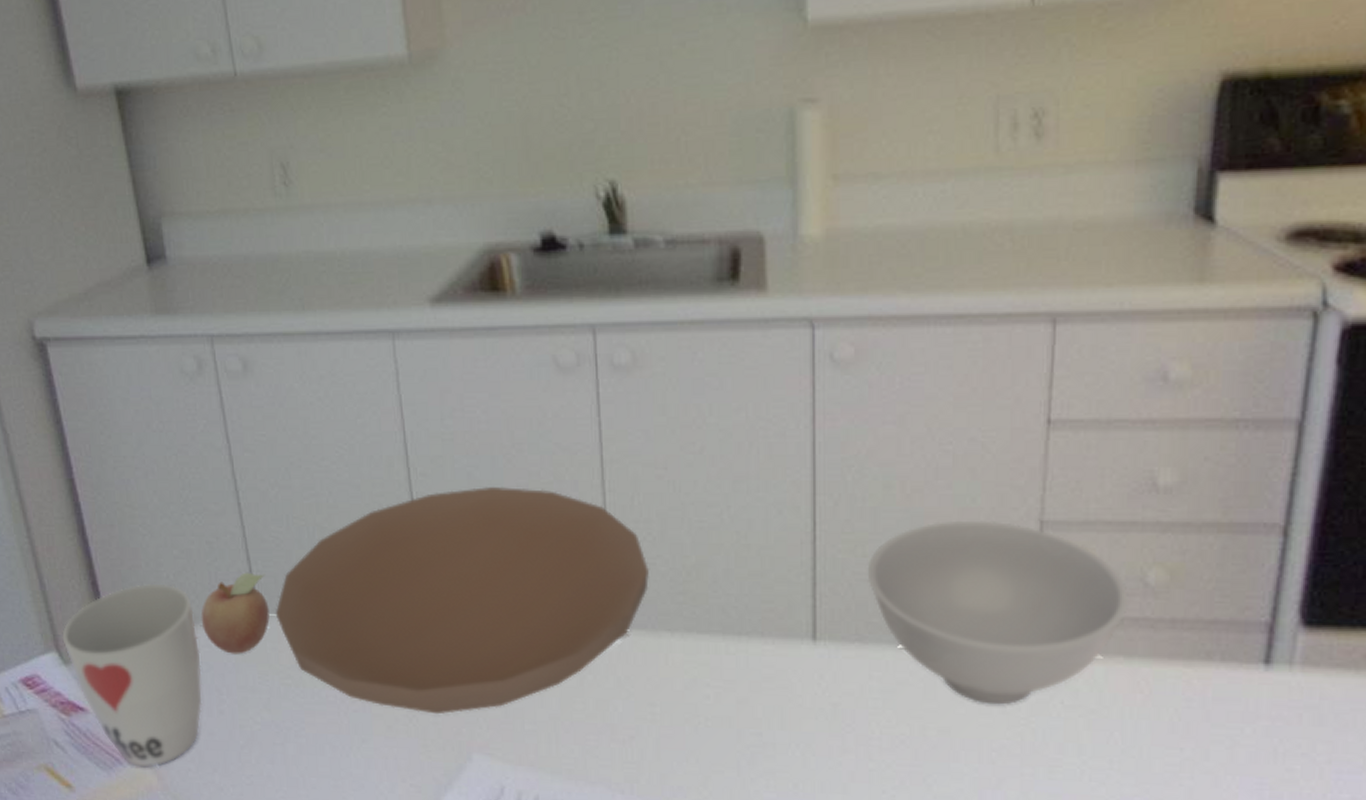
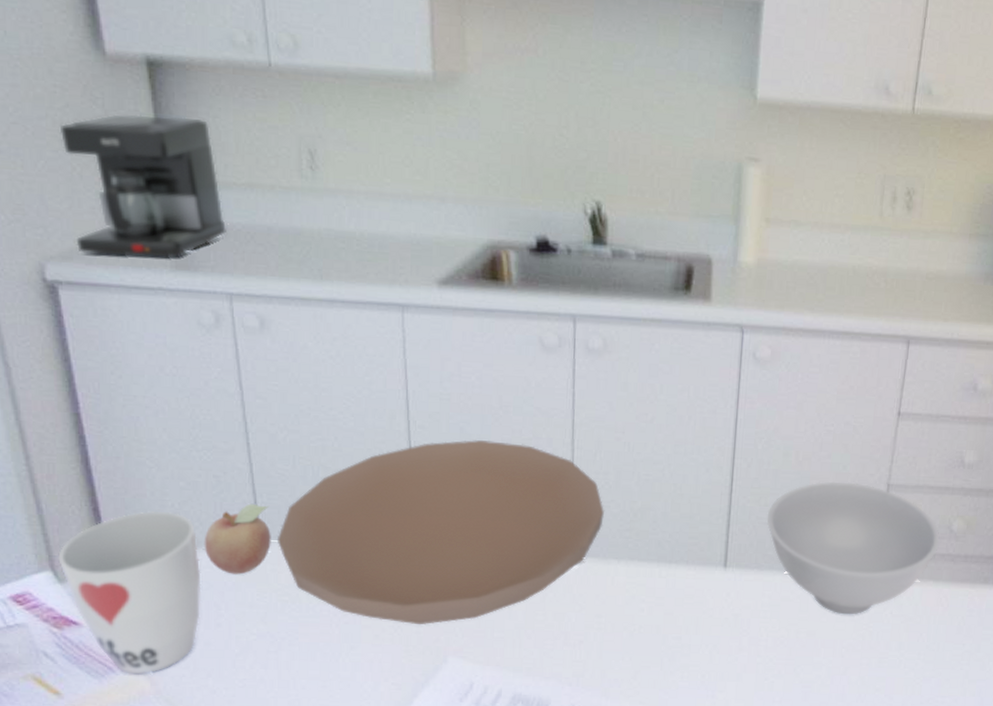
coffee maker: none [38,146,203,305] -> present [59,114,226,257]

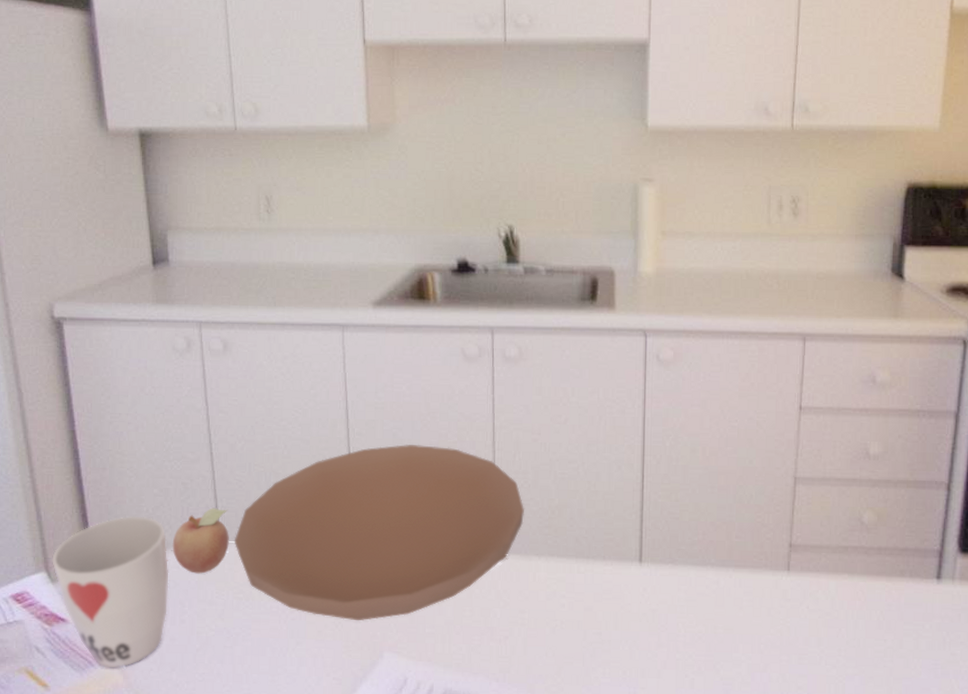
coffee maker: present [59,114,226,257] -> none [70,176,198,294]
bowl: present [767,482,940,615] -> none [678,476,852,610]

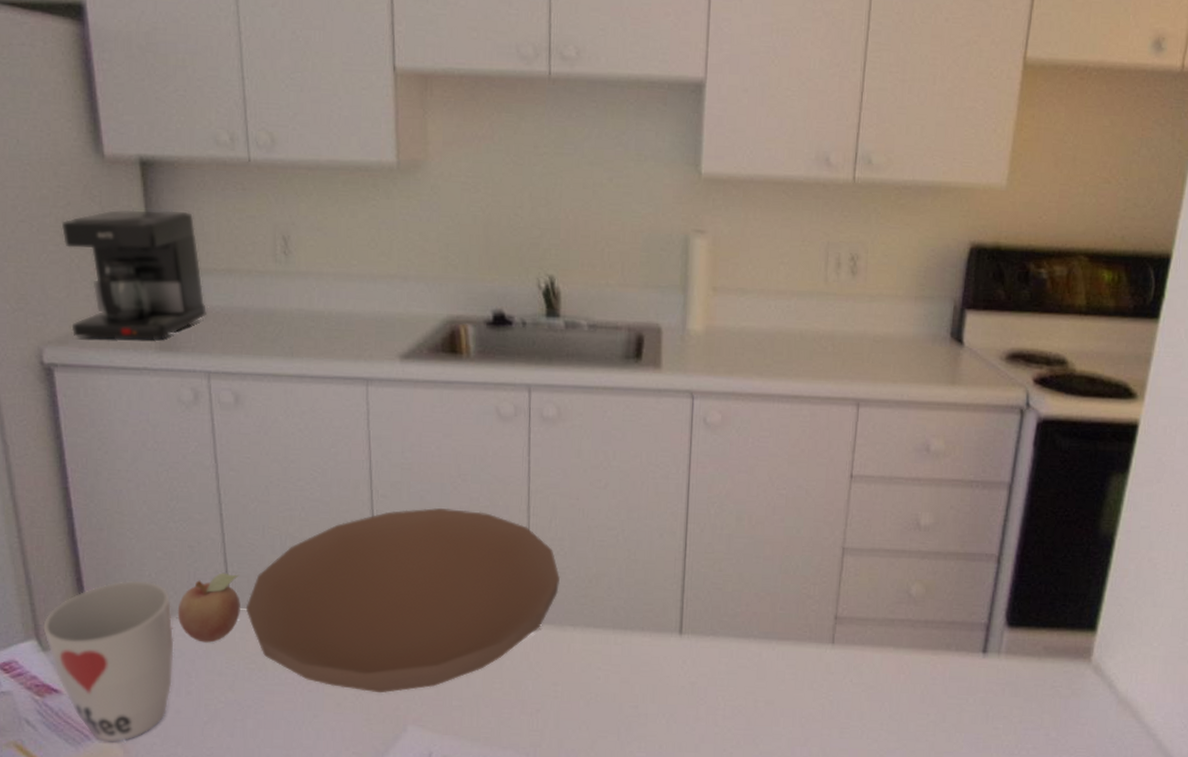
coffee maker: none [70,176,198,294] -> present [61,210,206,339]

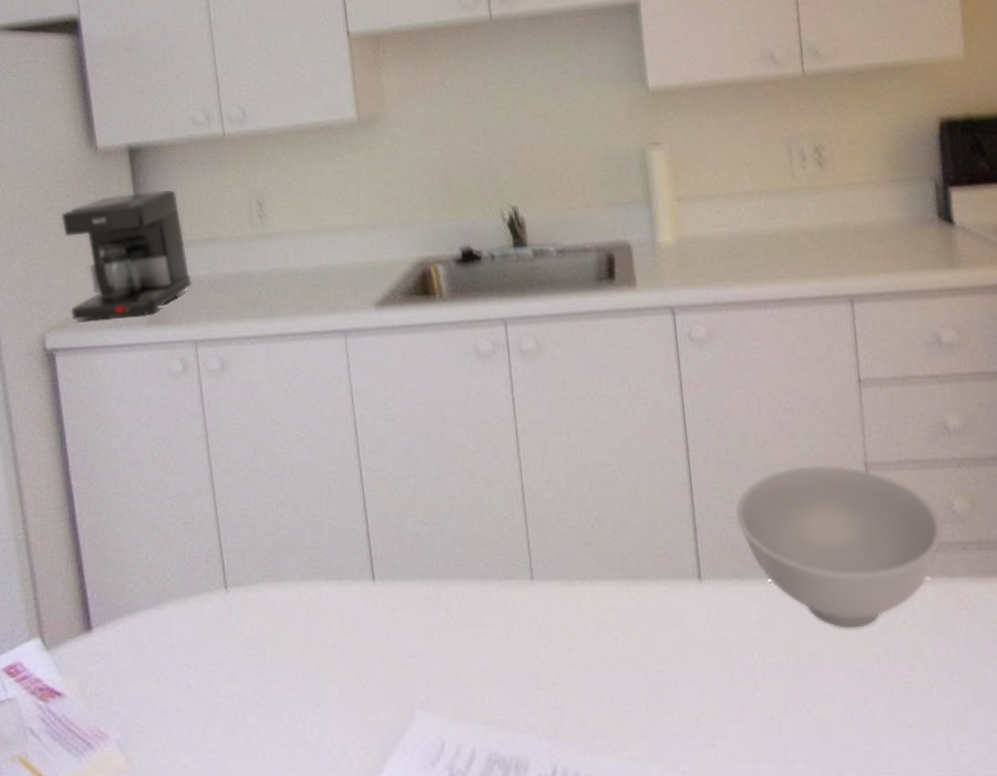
cup: present [43,580,174,742] -> none [46,564,173,750]
fruit: present [177,572,240,643] -> none [174,549,236,629]
wooden bowl: present [245,508,561,693] -> none [241,458,561,674]
bowl: none [721,546,899,683] -> present [735,465,944,629]

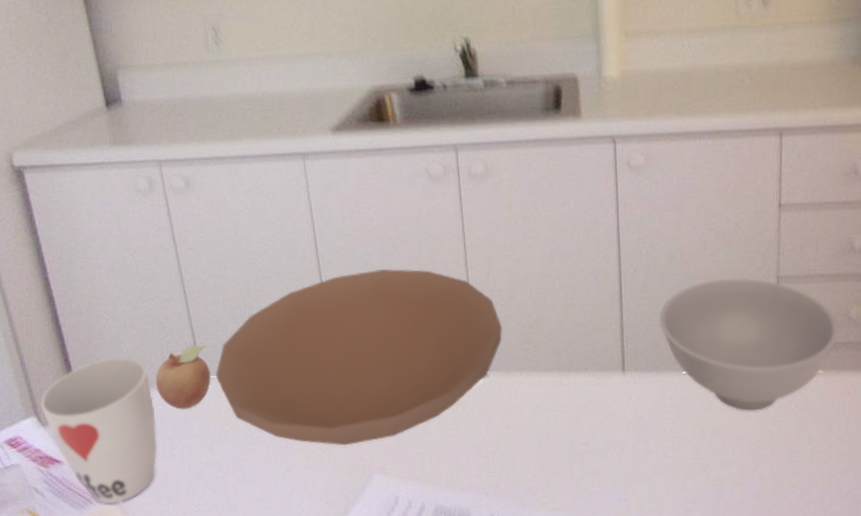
cup: none [46,564,173,750] -> present [40,357,158,505]
coffee maker: present [61,190,191,321] -> none [15,14,152,140]
fruit: none [174,549,236,629] -> present [155,344,211,409]
wooden bowl: none [241,458,561,674] -> present [215,269,503,446]

